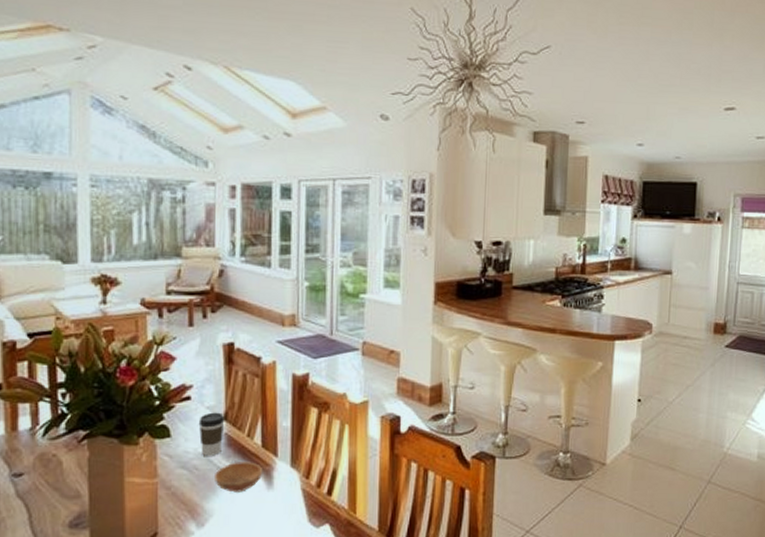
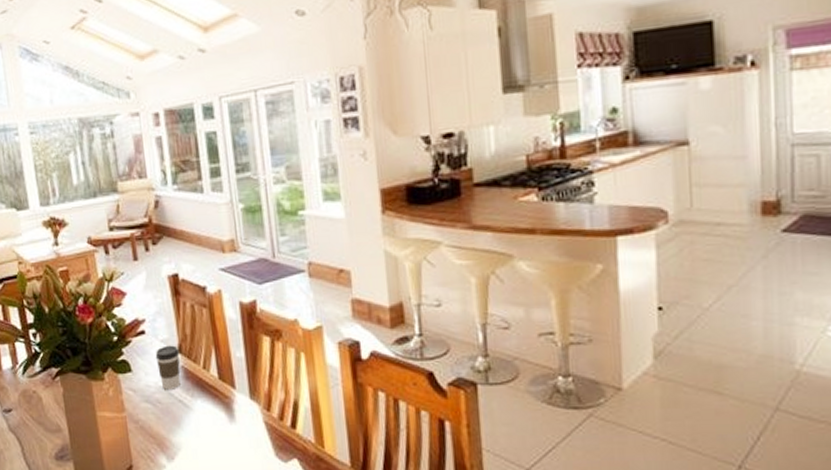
bowl: present [215,462,263,492] -> none [177,394,224,426]

